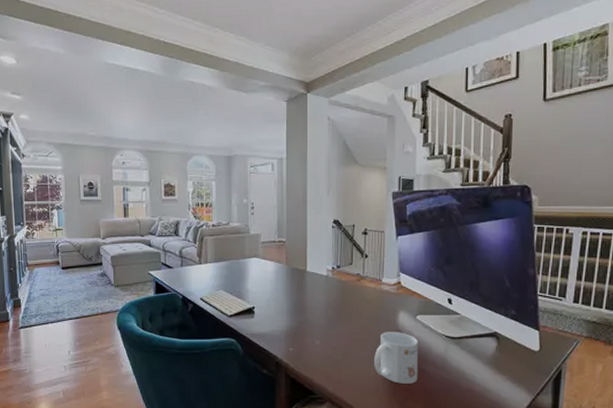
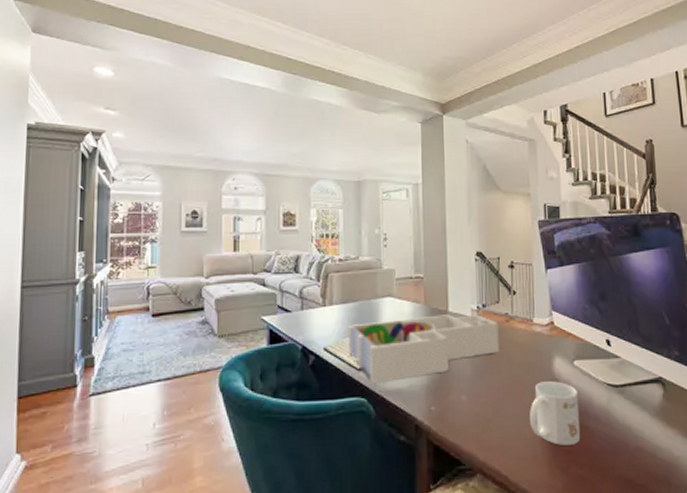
desk organizer: none [220,273,350,329] -> present [347,314,499,385]

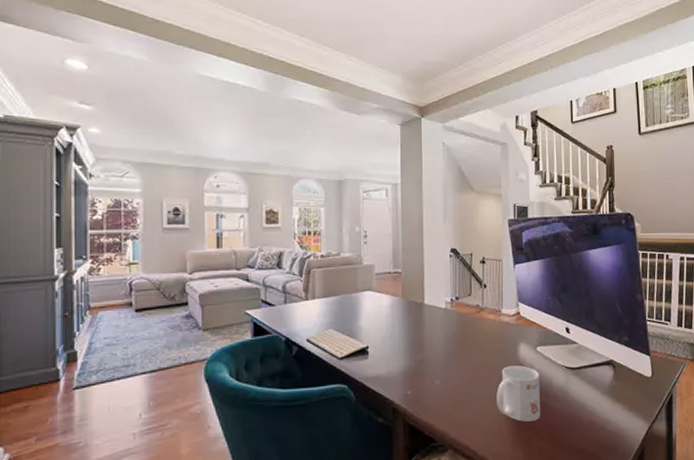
desk organizer: present [347,314,499,385] -> none [329,307,470,372]

